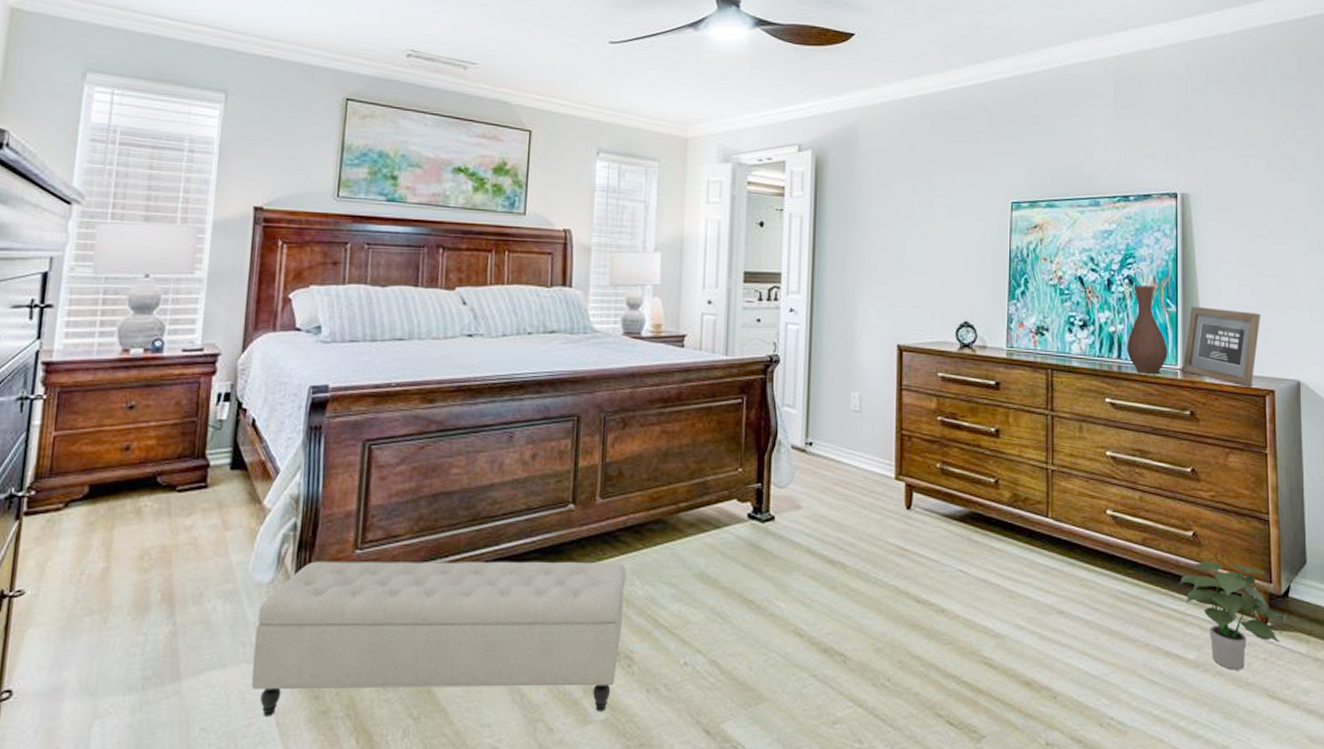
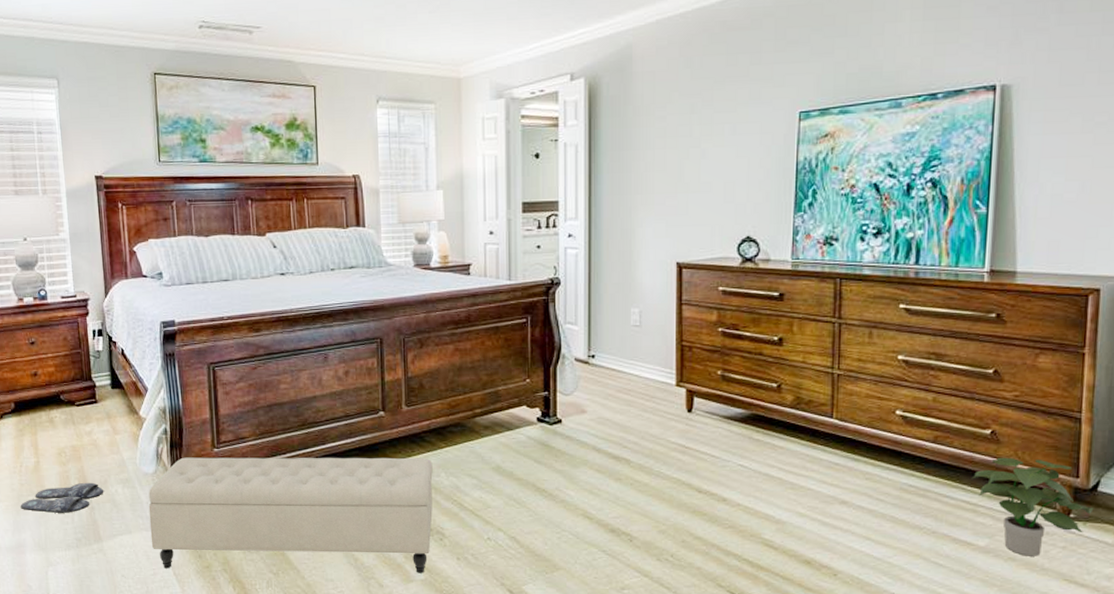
slippers: none [68,596,197,640] -> present [20,482,104,513]
vase: present [1127,285,1168,375] -> none [926,188,974,279]
picture frame: present [1182,305,1261,389] -> none [990,205,1091,288]

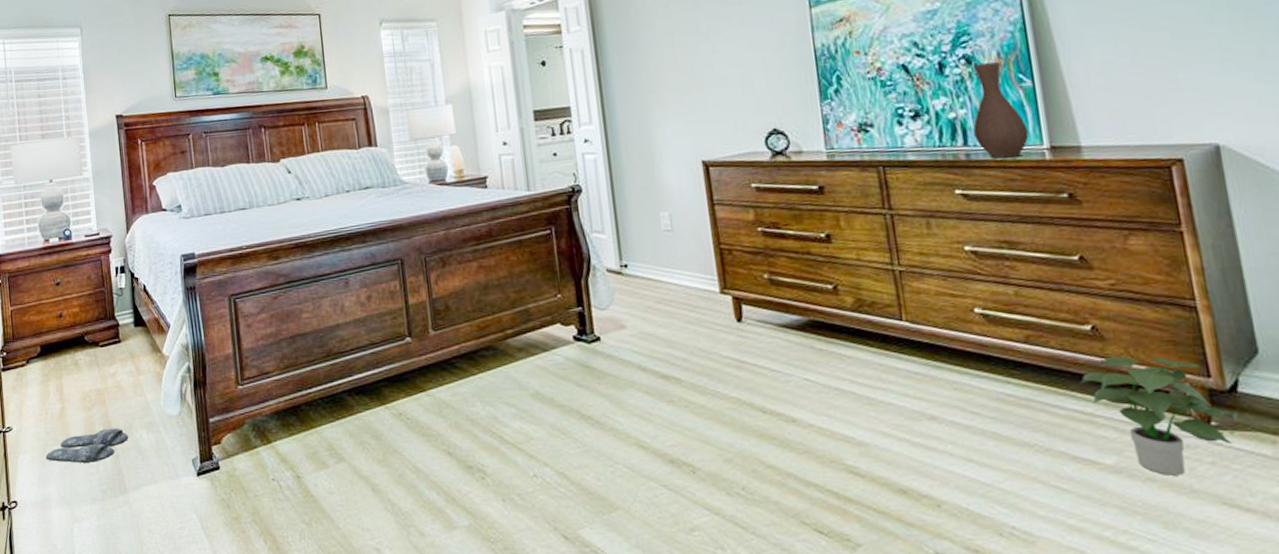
bench: present [148,457,433,573] -> none [173,386,472,522]
vase: none [926,188,974,279] -> present [972,62,1029,160]

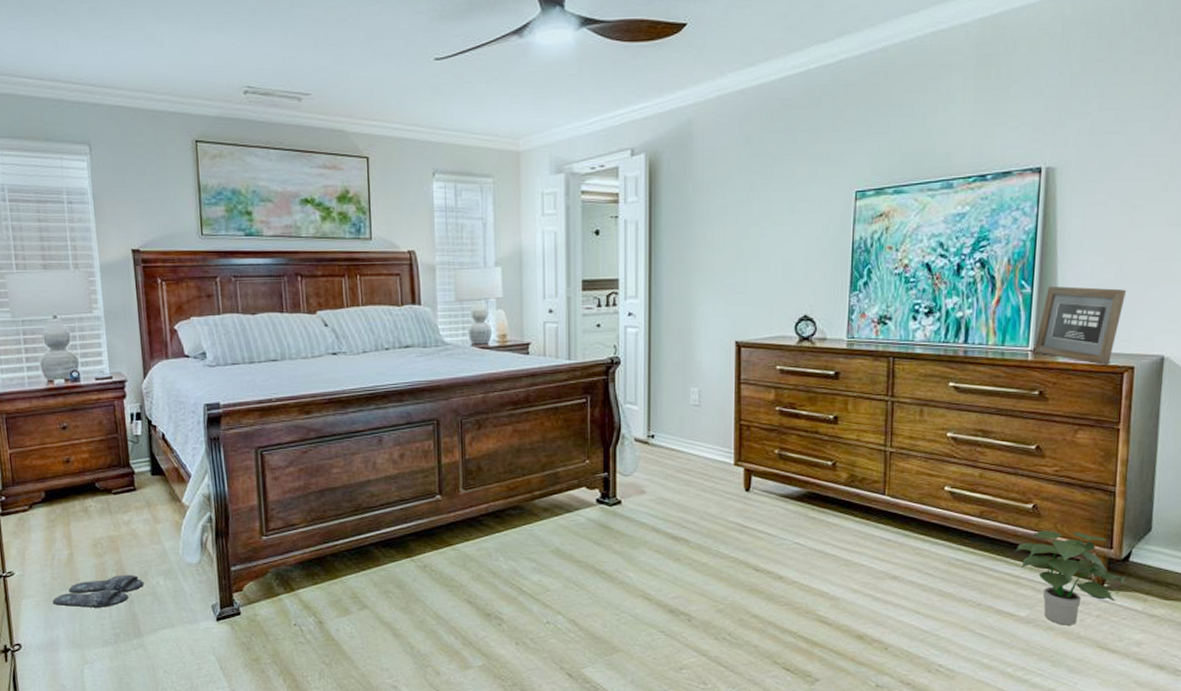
vase: present [972,62,1029,160] -> none [974,268,1019,358]
picture frame: none [1050,73,1152,161] -> present [1033,285,1127,366]

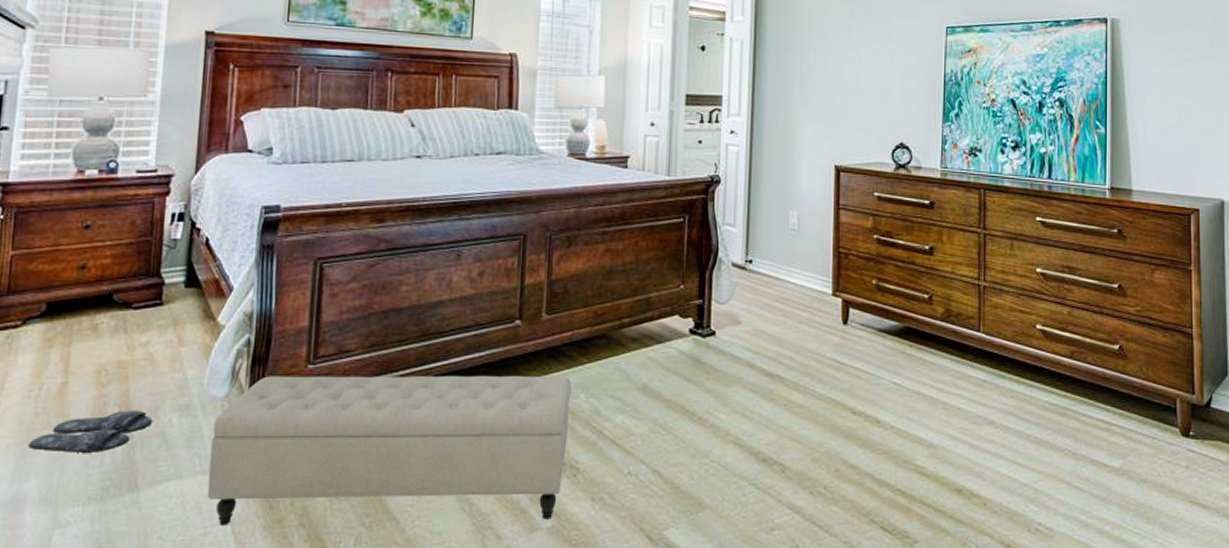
bench: none [192,541,491,663] -> present [207,375,571,526]
potted plant: present [1014,530,1126,625] -> none [1104,373,1209,477]
picture frame: present [1033,285,1127,366] -> none [1110,127,1187,208]

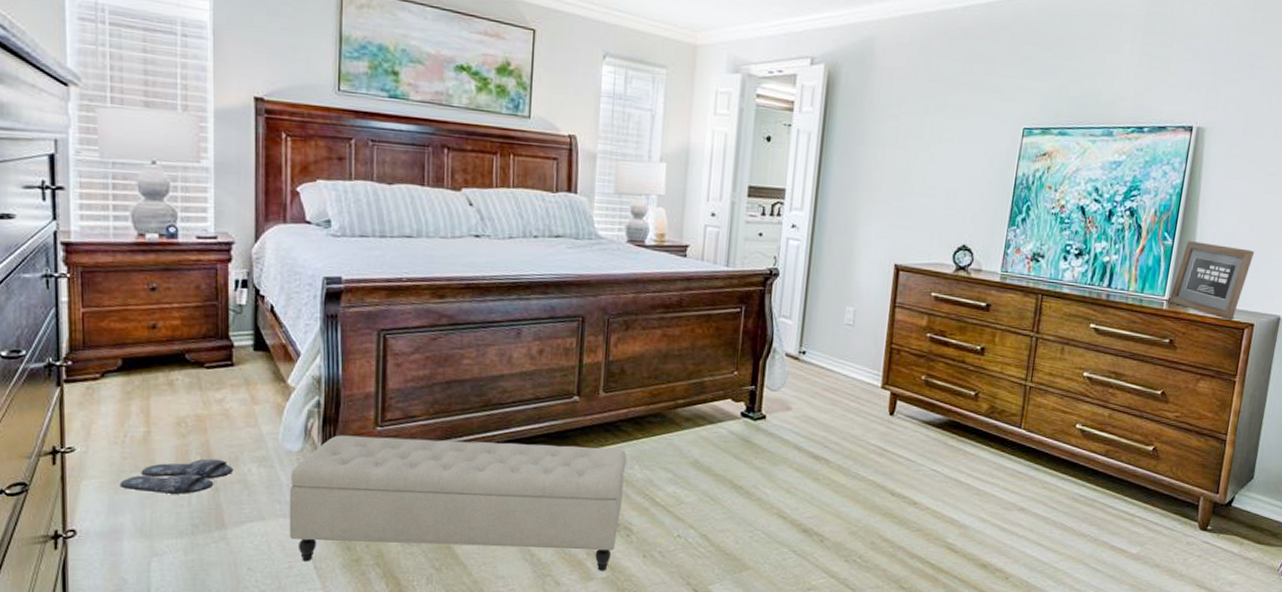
picture frame: none [1110,127,1187,208] -> present [1168,240,1255,321]

